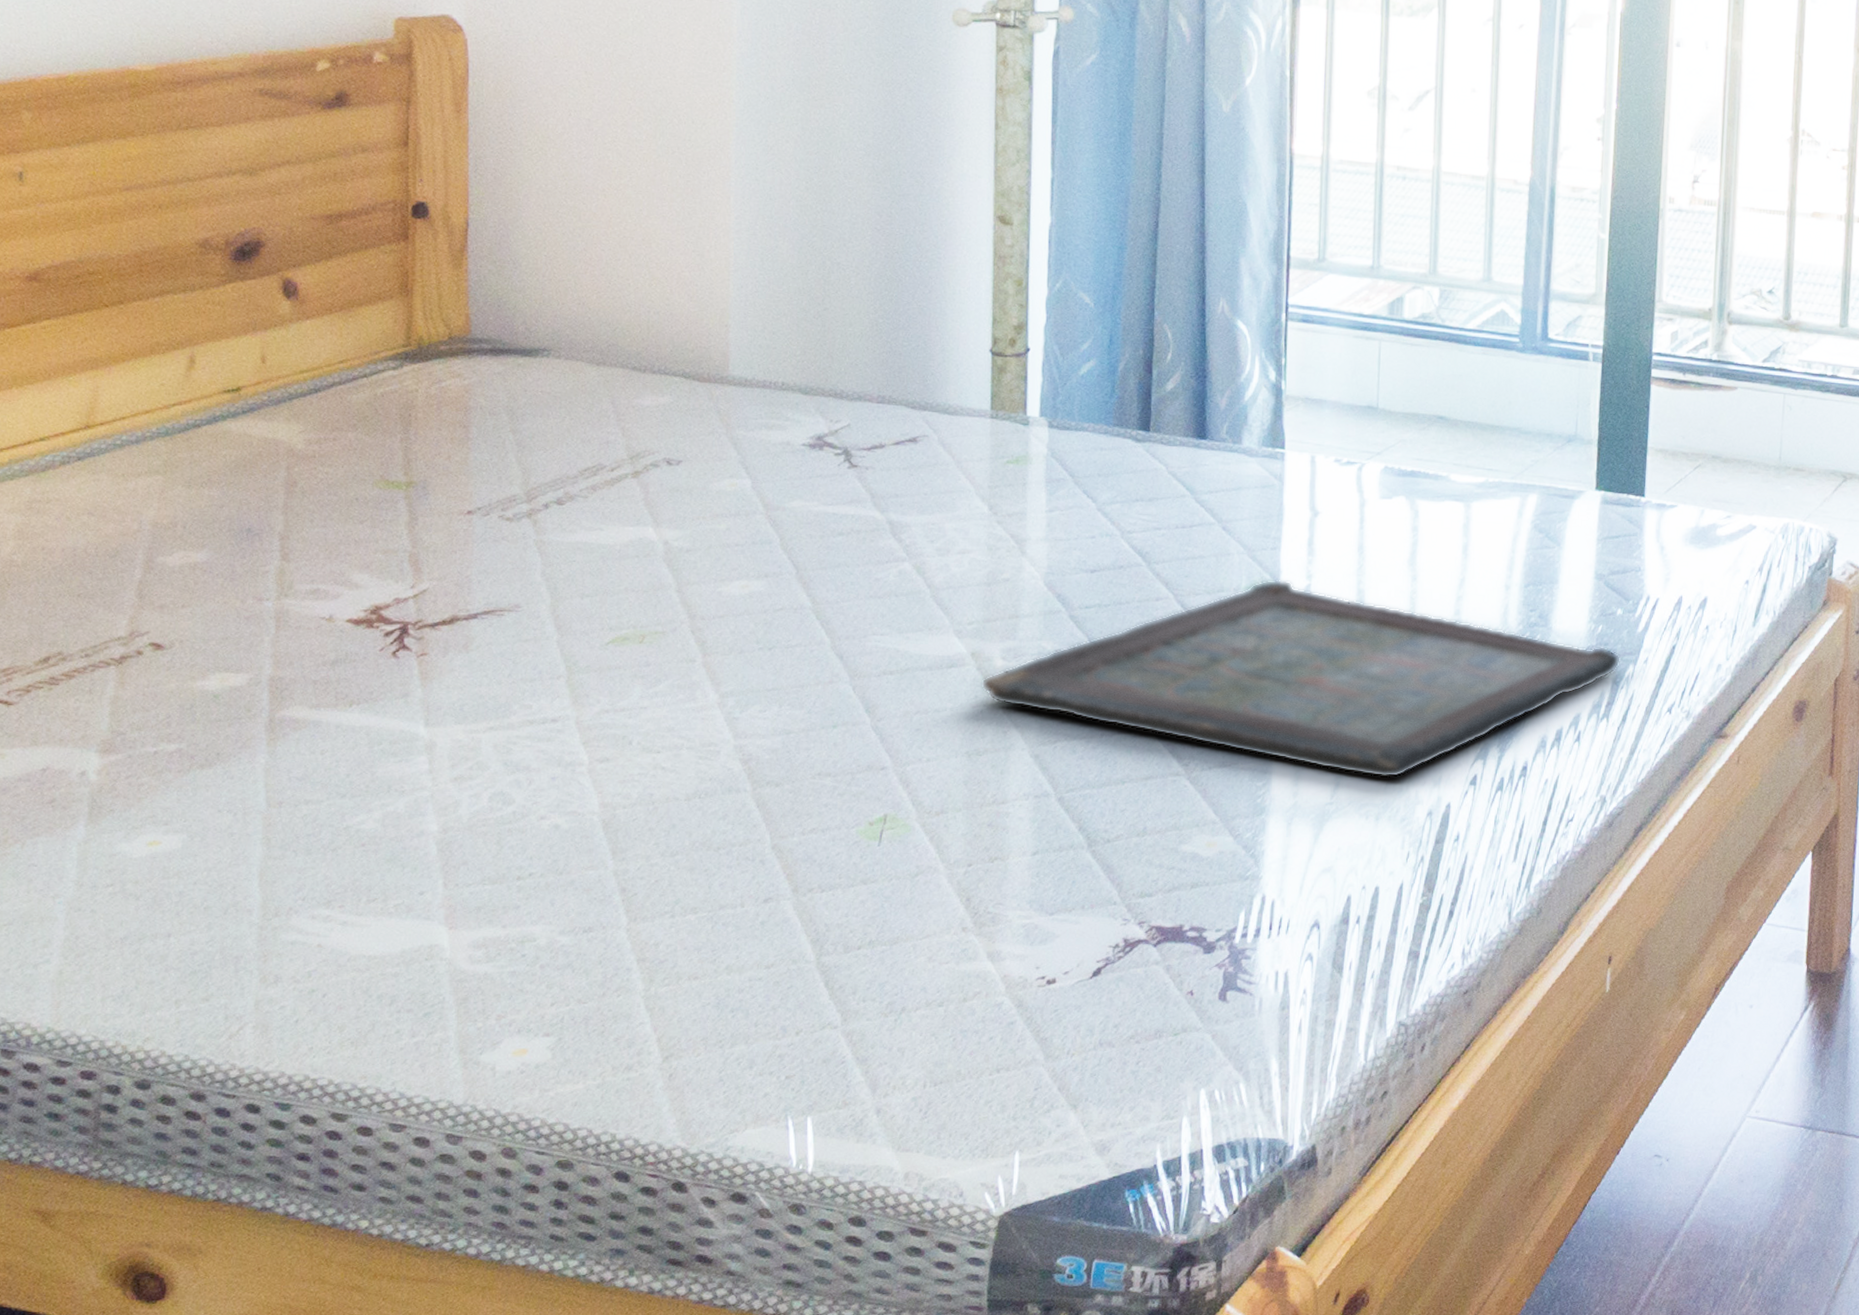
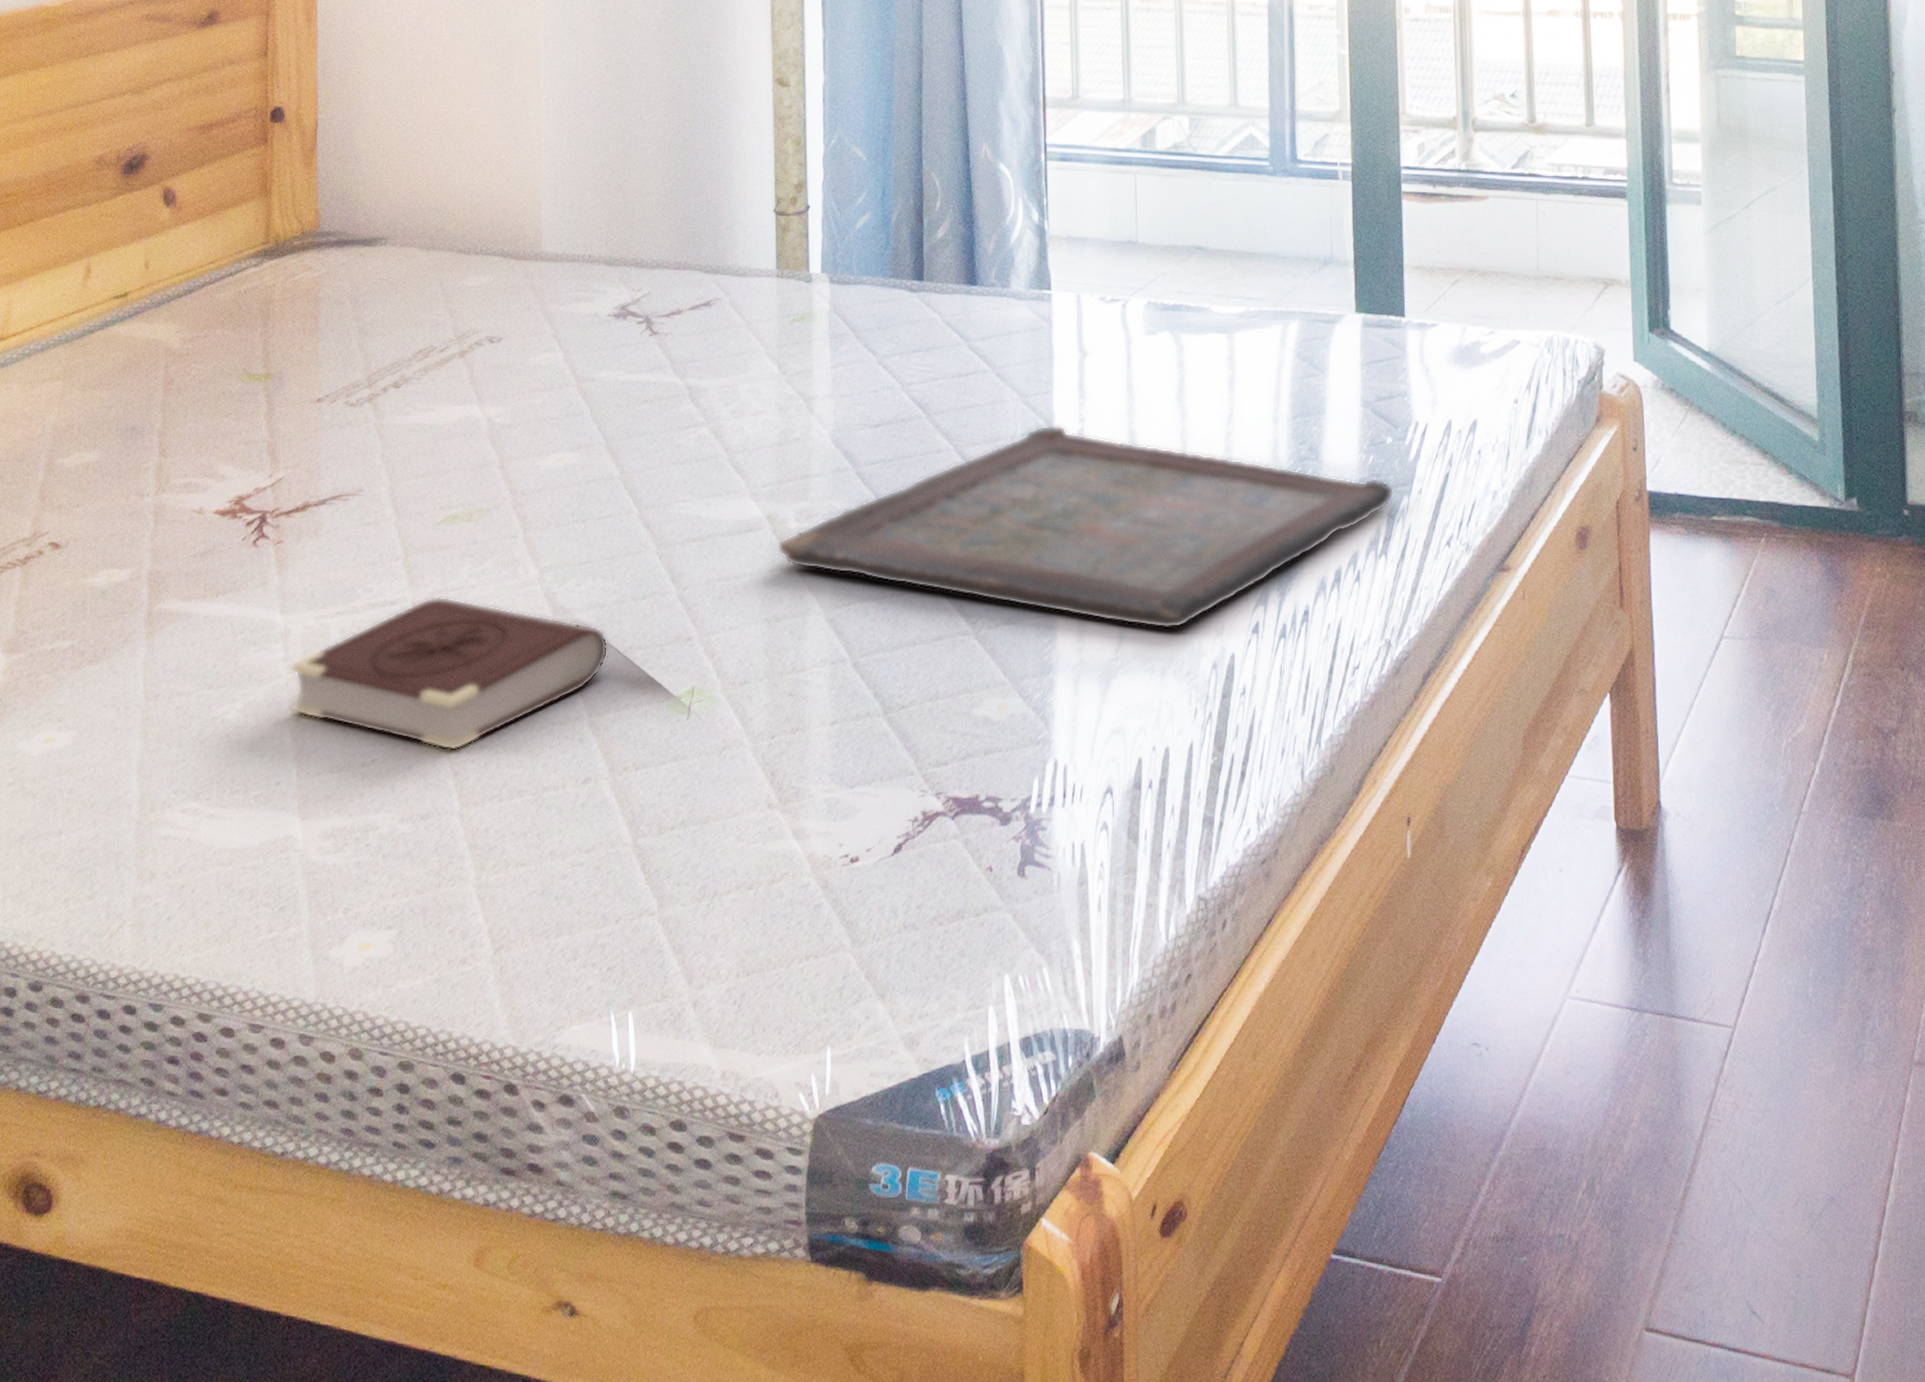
book: none [435,716,794,868] -> present [290,597,608,751]

